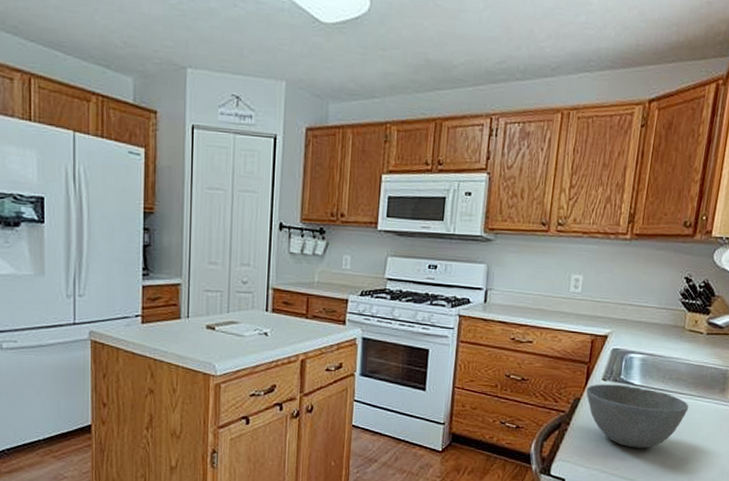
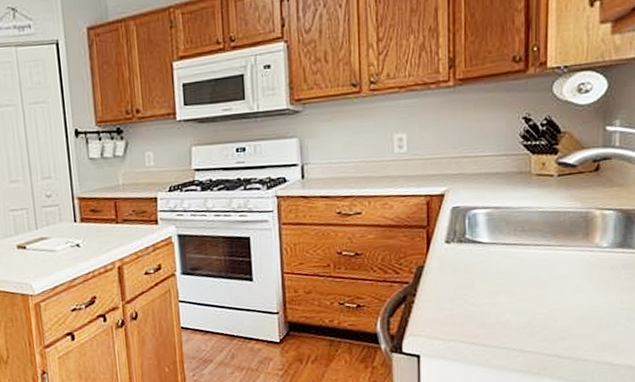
bowl: present [586,384,689,449] -> none [429,244,549,312]

